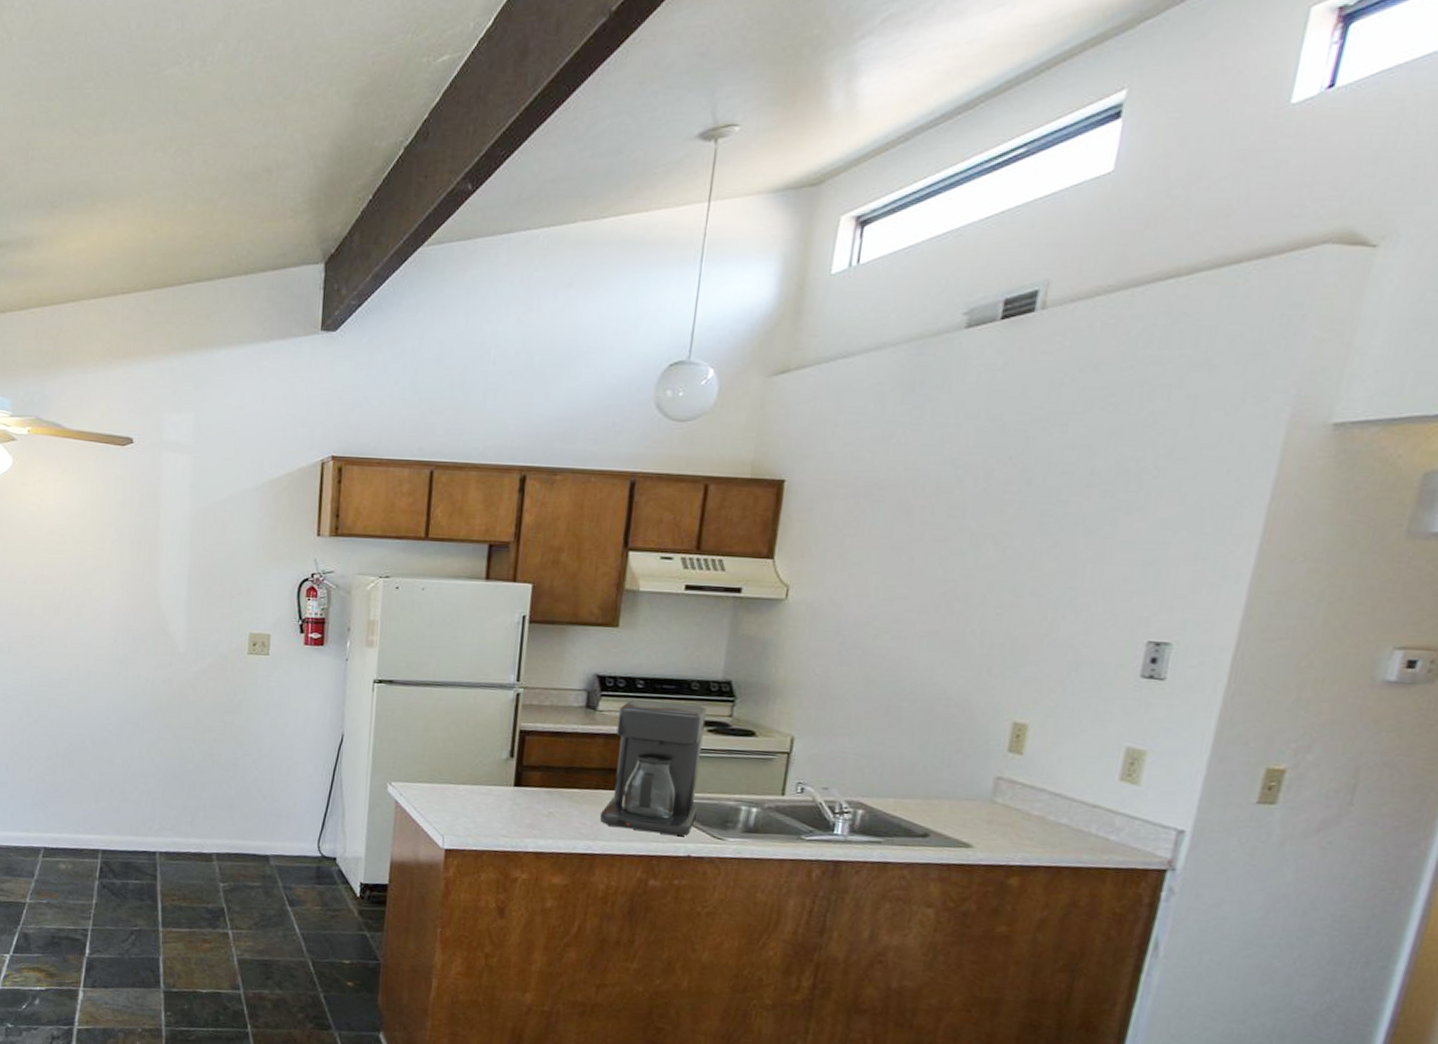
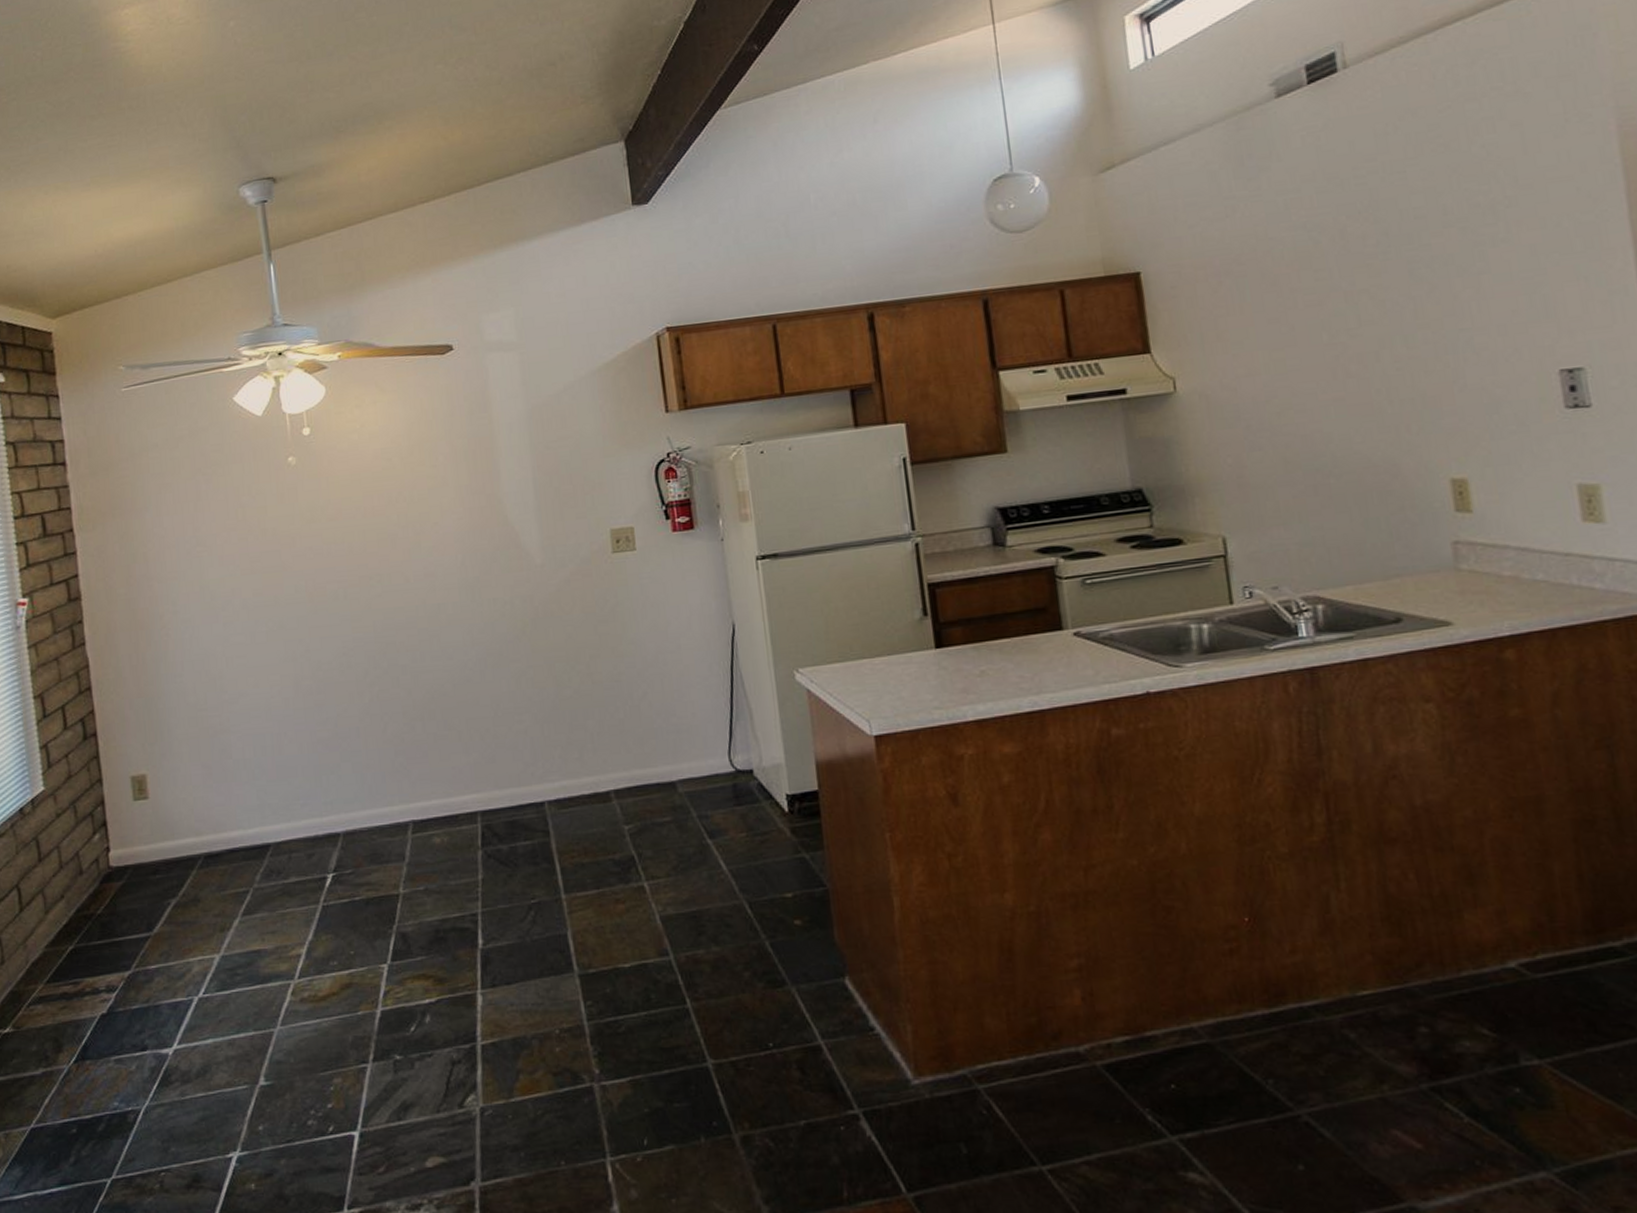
coffee maker: present [599,698,707,837] -> none [1030,521,1145,674]

